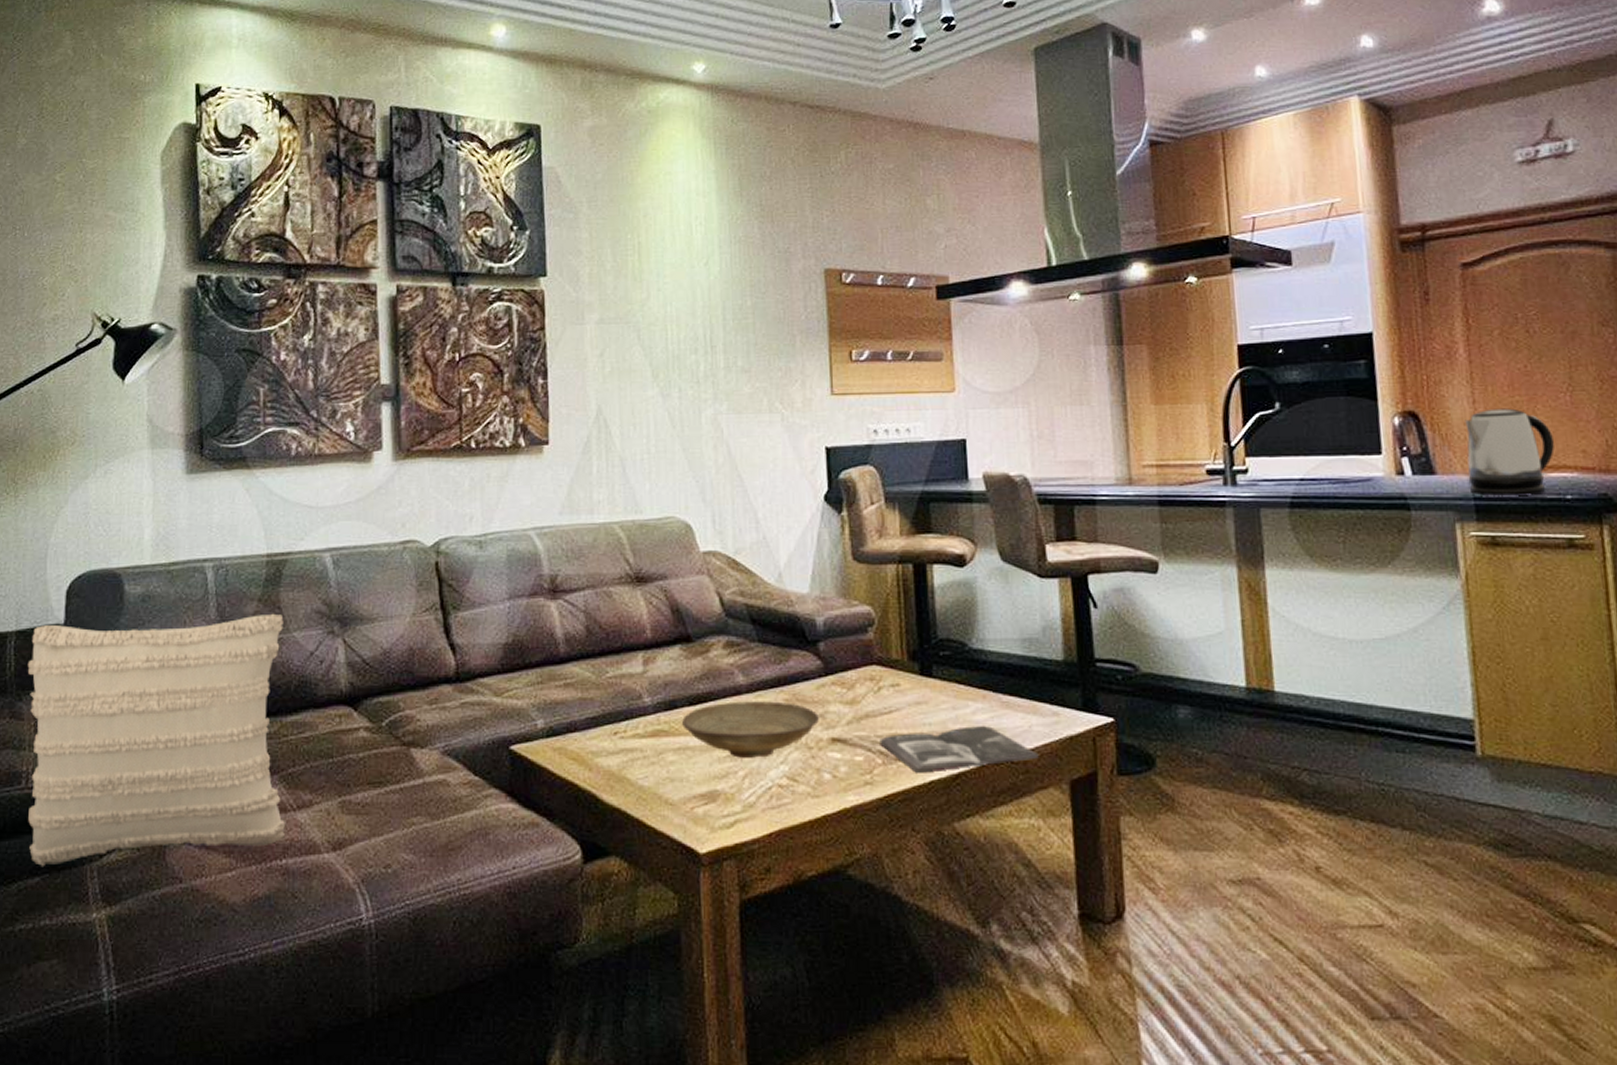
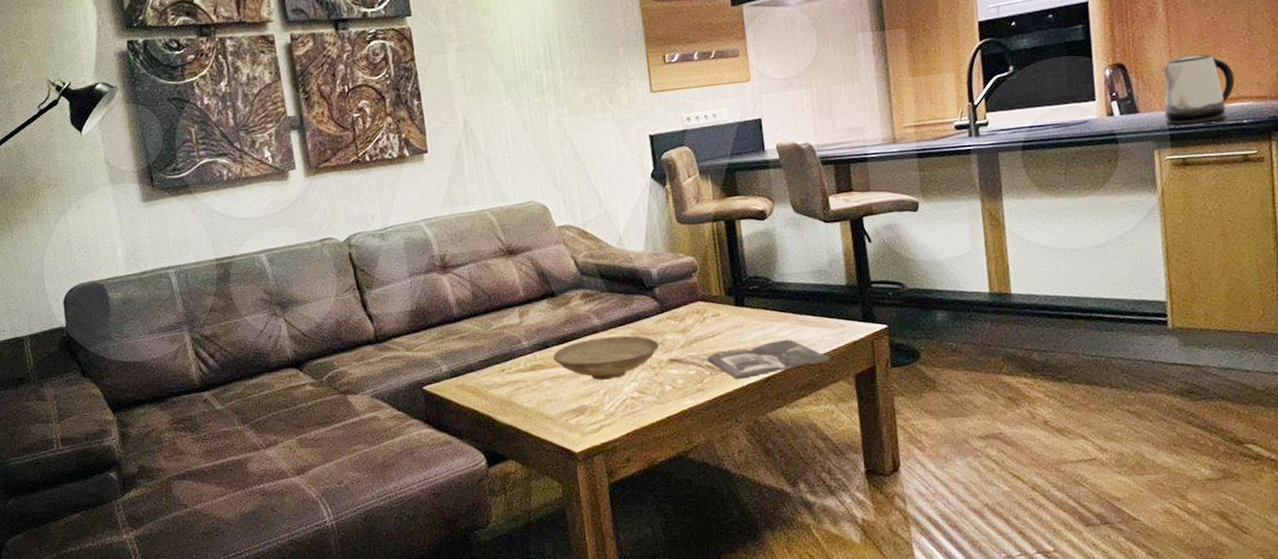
pillow: present [27,613,285,867] -> none [42,304,260,506]

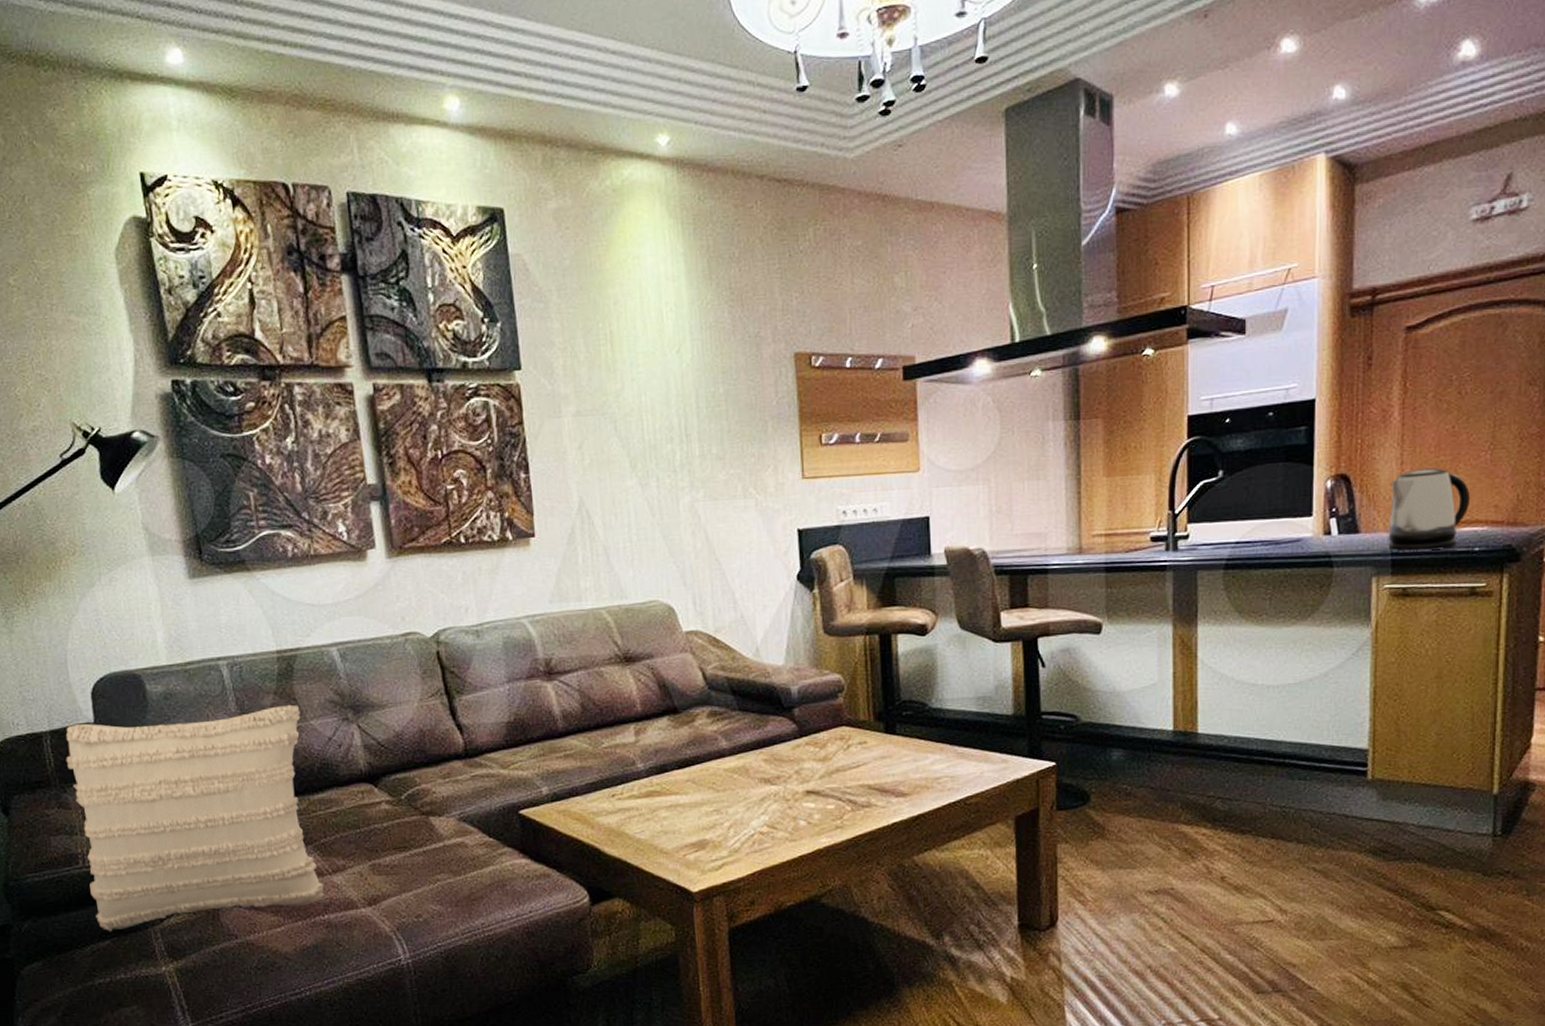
pillow: none [42,304,260,506] -> present [65,704,324,932]
decorative bowl: present [553,335,659,380] -> none [673,761,795,812]
magazine: present [707,339,830,379] -> none [849,773,989,817]

